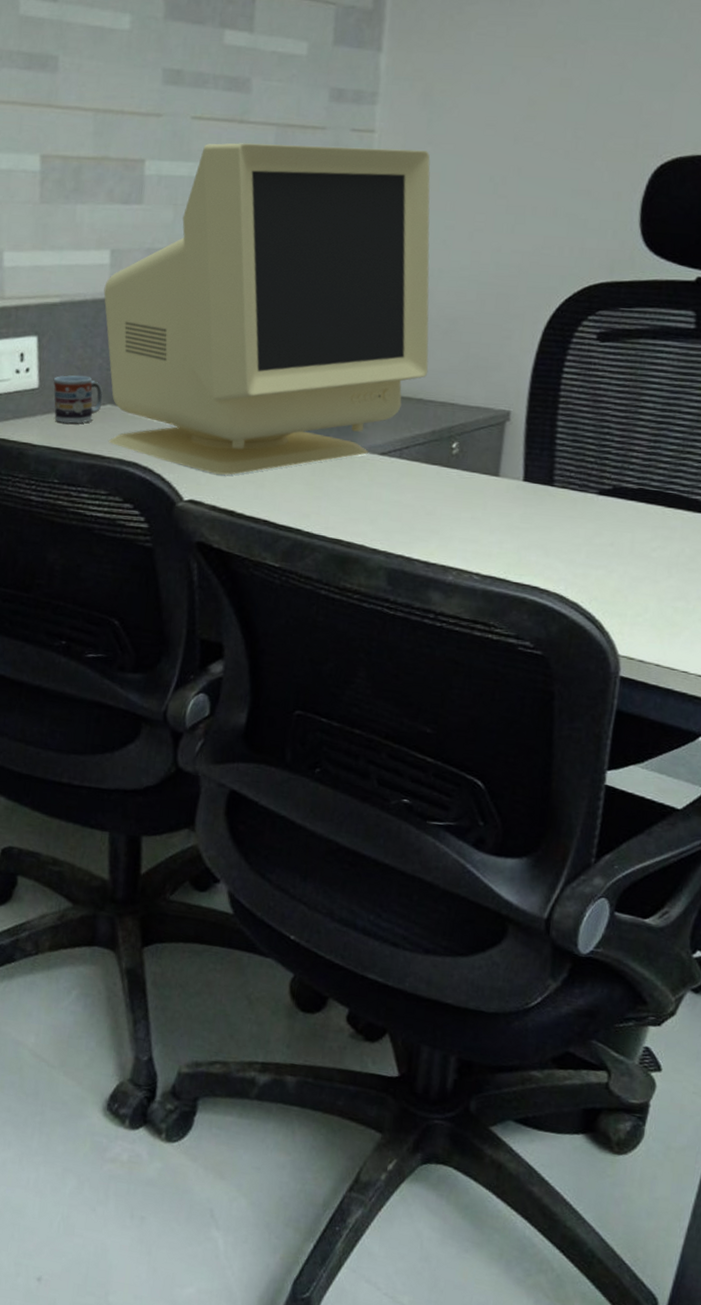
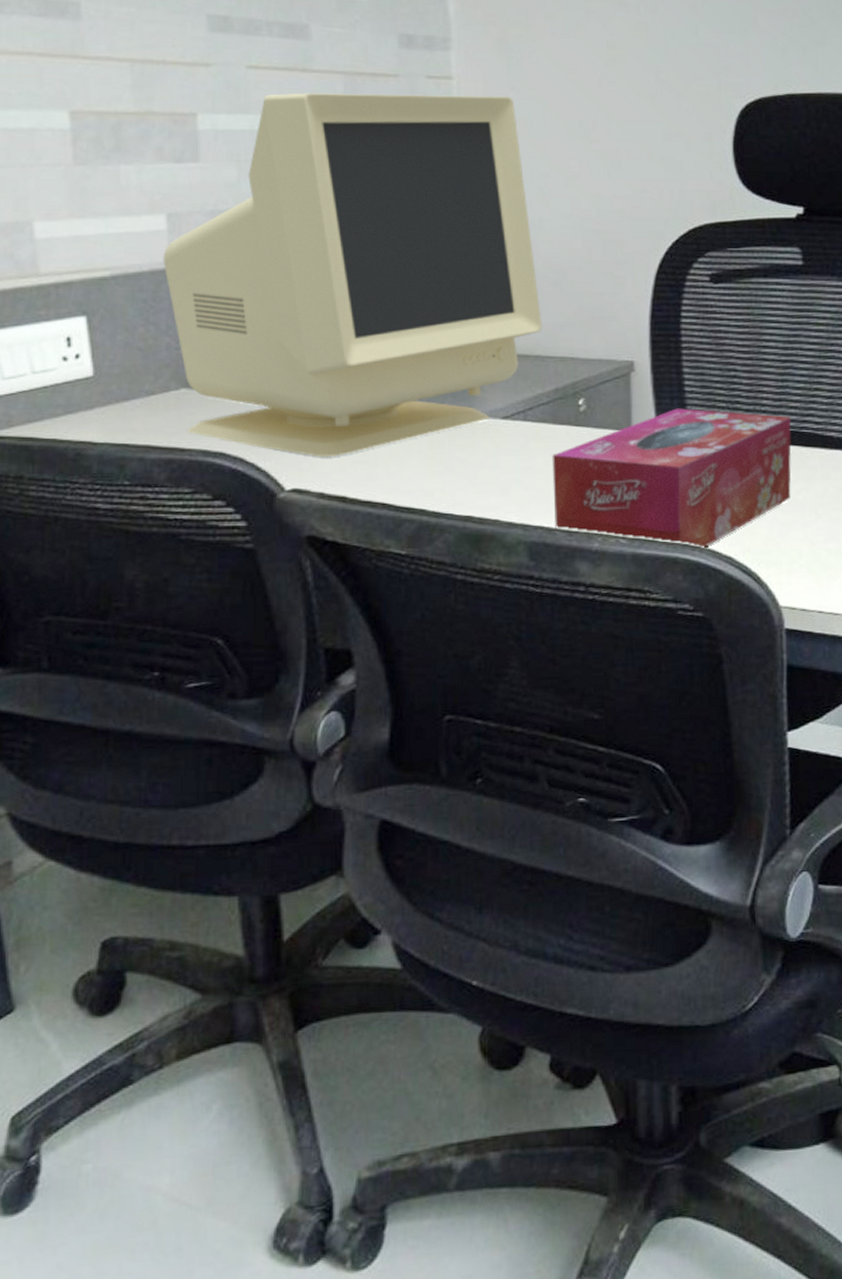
cup: present [53,375,103,424] -> none [111,357,175,414]
tissue box: none [414,459,657,593] -> present [552,408,791,549]

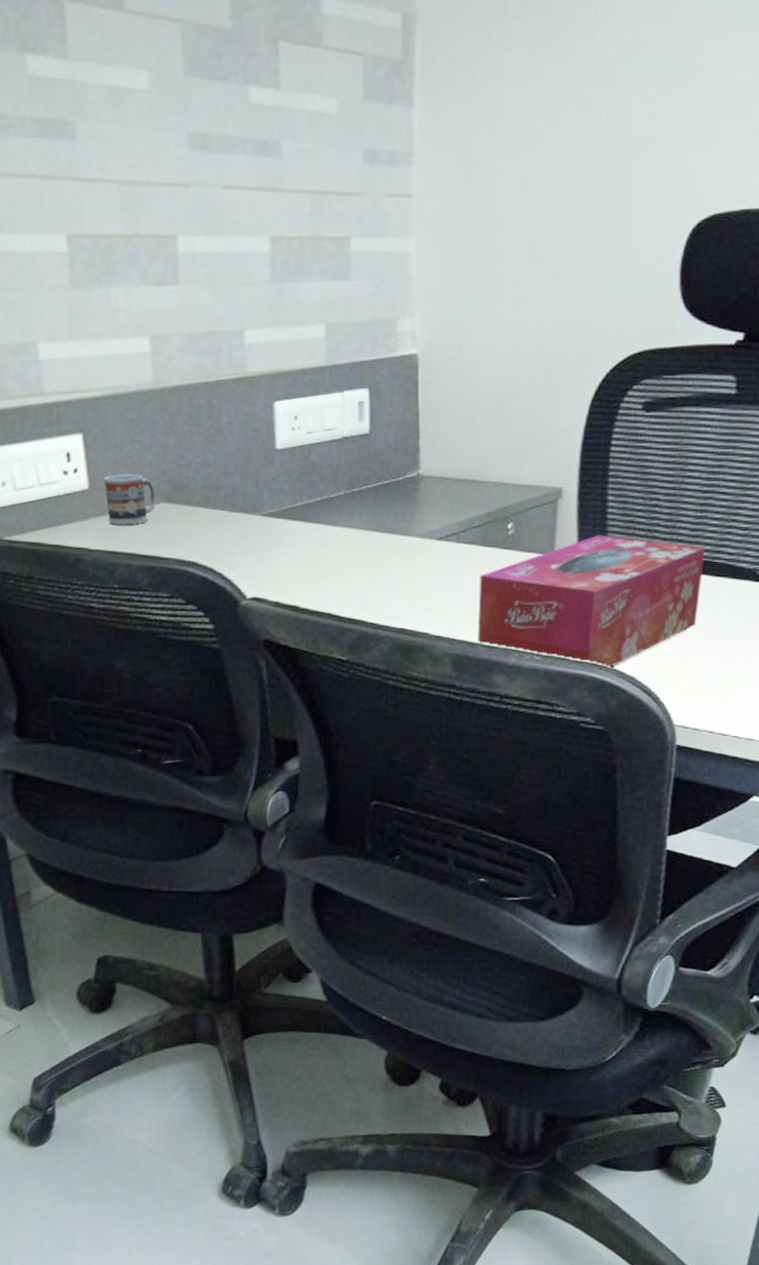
cup: none [111,357,175,414] -> present [103,473,156,525]
monitor: present [163,93,543,457] -> none [147,213,480,570]

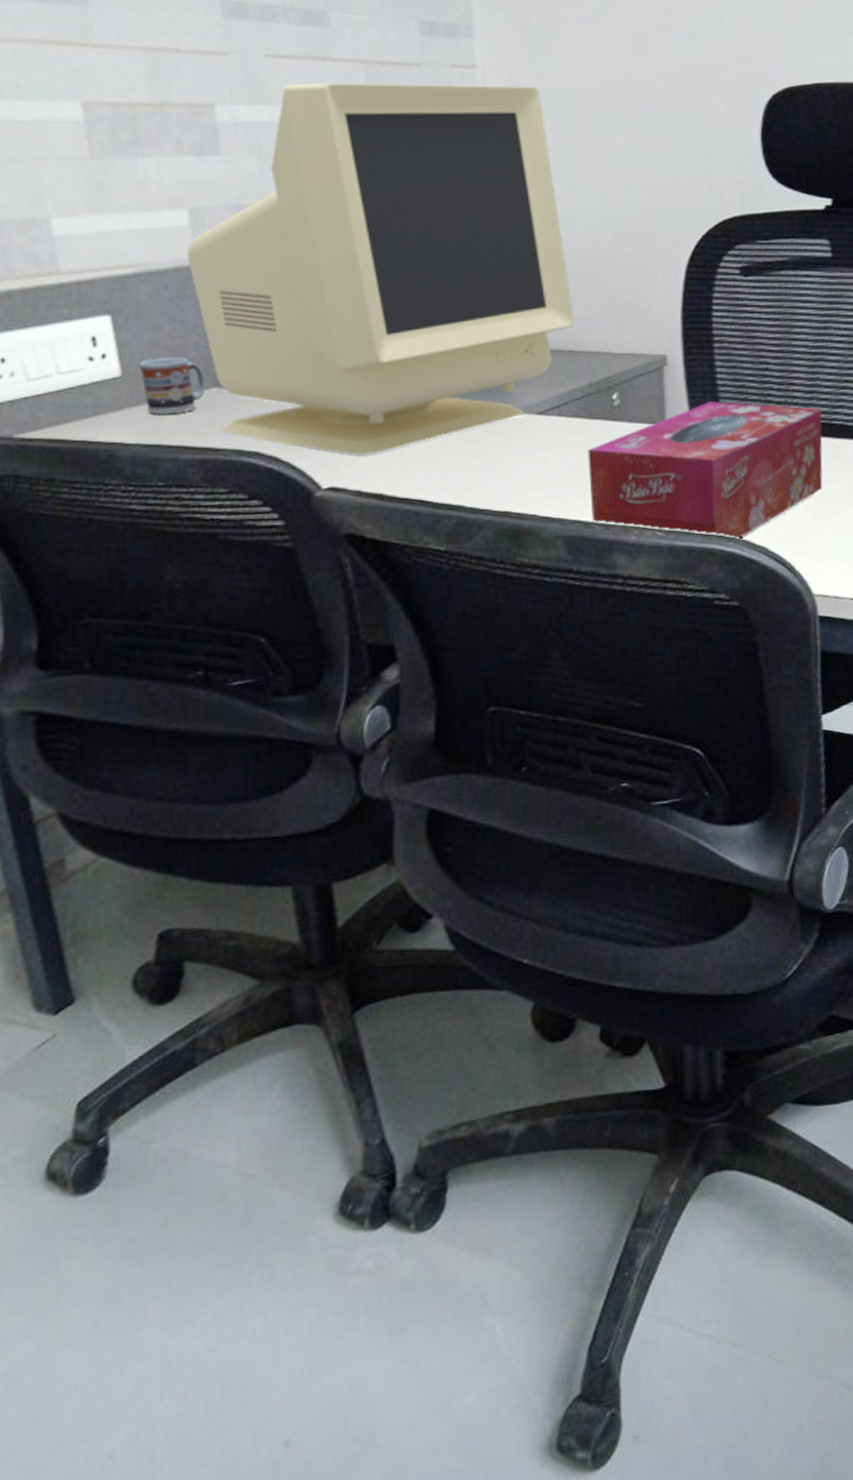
monitor: none [147,213,480,570] -> present [187,83,575,455]

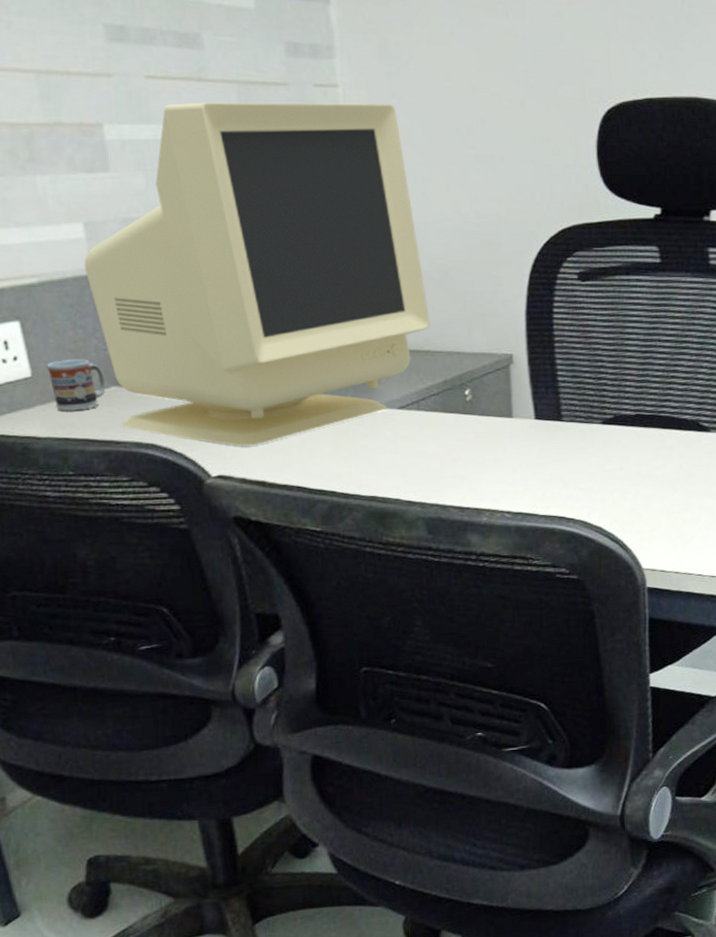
tissue box: present [587,401,823,540] -> none [444,396,651,521]

